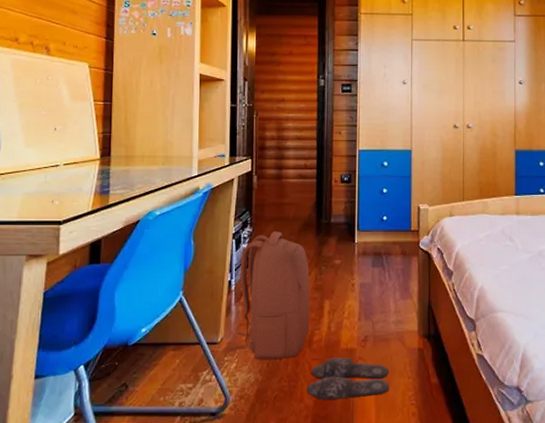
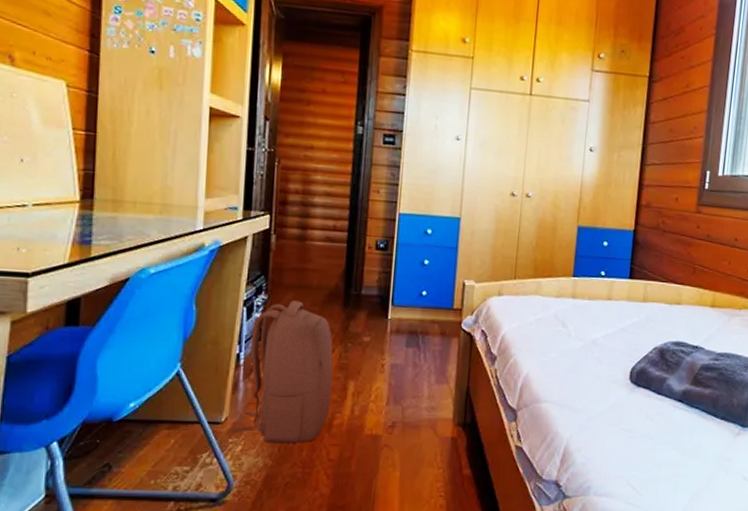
slippers: present [306,358,390,399] -> none [322,444,417,489]

